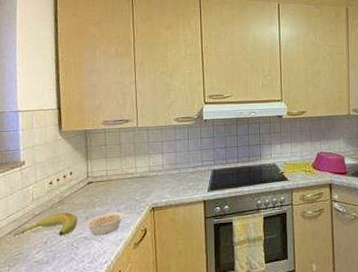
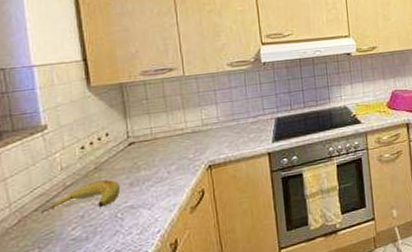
legume: present [85,212,125,236] -> none [130,174,177,203]

